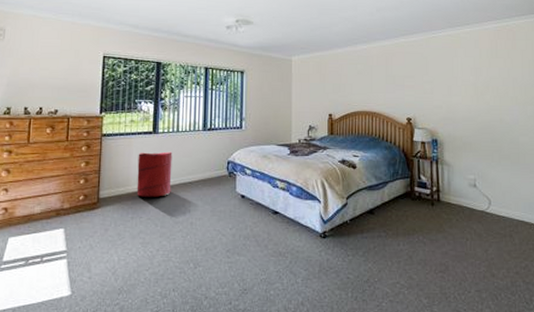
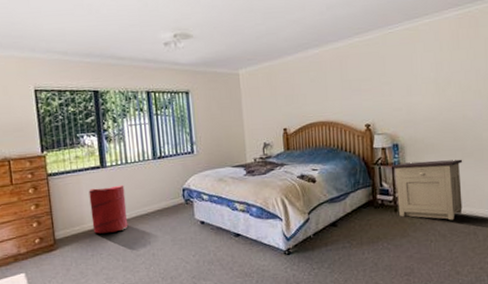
nightstand: none [432,158,500,220] -> present [393,159,463,221]

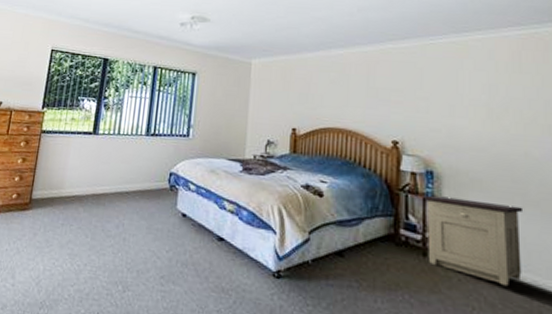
laundry hamper: present [88,185,129,234] -> none [70,153,111,205]

